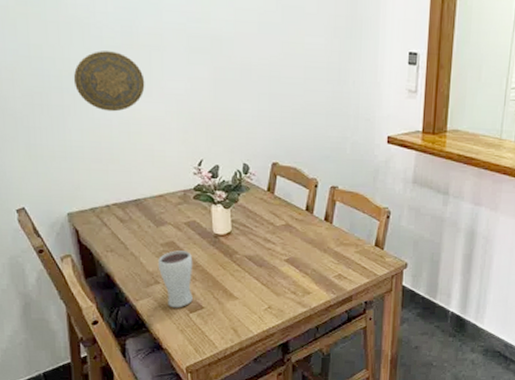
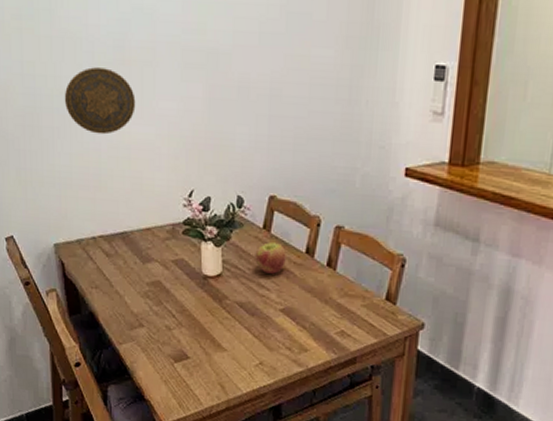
drinking glass: present [159,250,193,308] -> none [144,291,180,356]
apple: none [261,203,289,230] -> present [255,242,286,274]

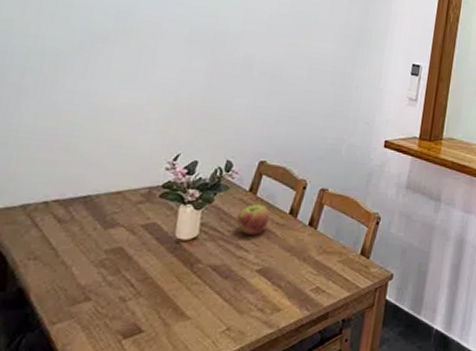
decorative plate: present [64,67,136,135] -> none [42,32,131,97]

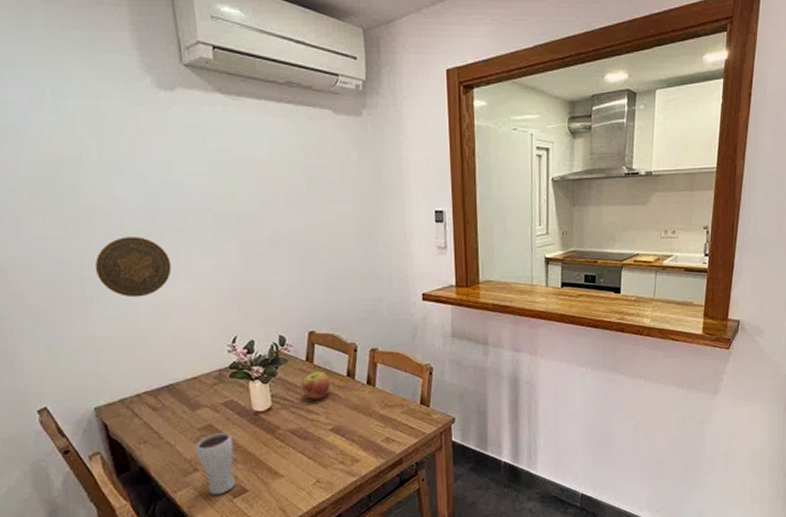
decorative plate: none [42,32,131,97] -> present [94,237,172,298]
drinking glass: none [94,258,143,333] -> present [196,432,236,495]

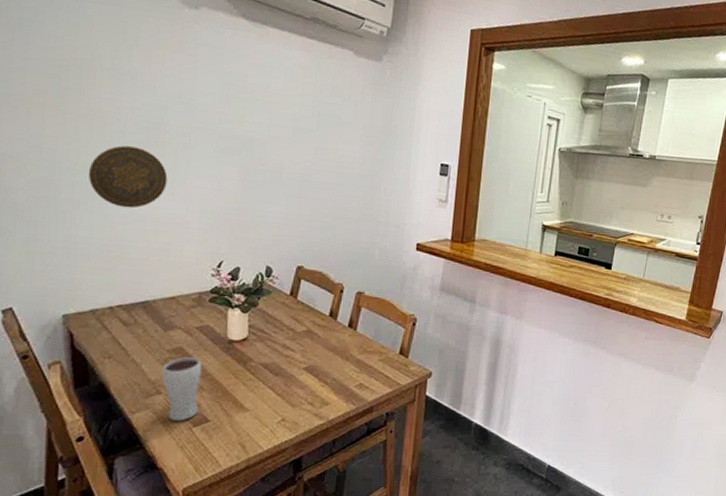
apple: present [301,371,330,400] -> none [281,307,311,336]

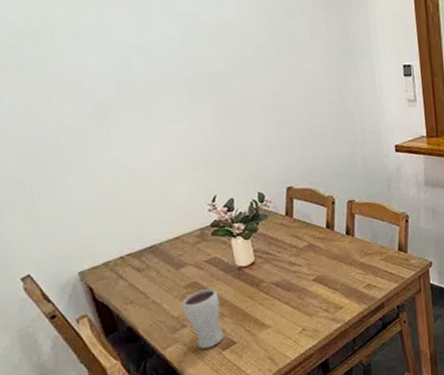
decorative plate: present [88,145,168,209] -> none [69,102,147,163]

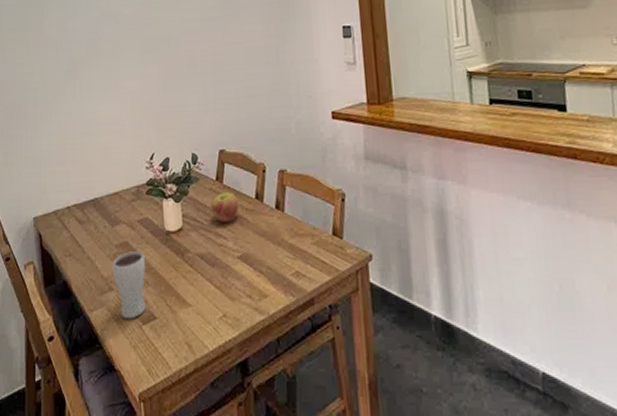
apple: none [282,225,311,252] -> present [211,192,239,222]

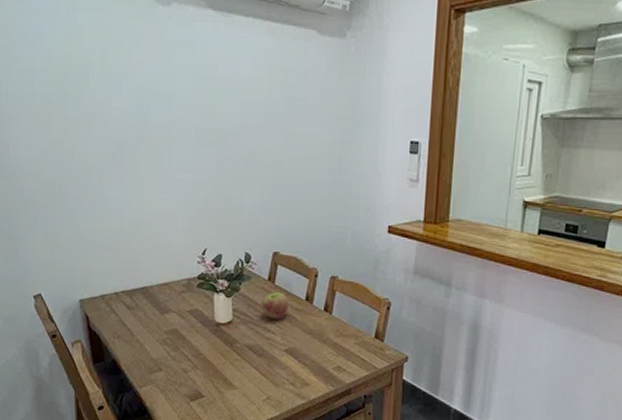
drinking glass: present [113,252,146,319] -> none [162,338,195,396]

